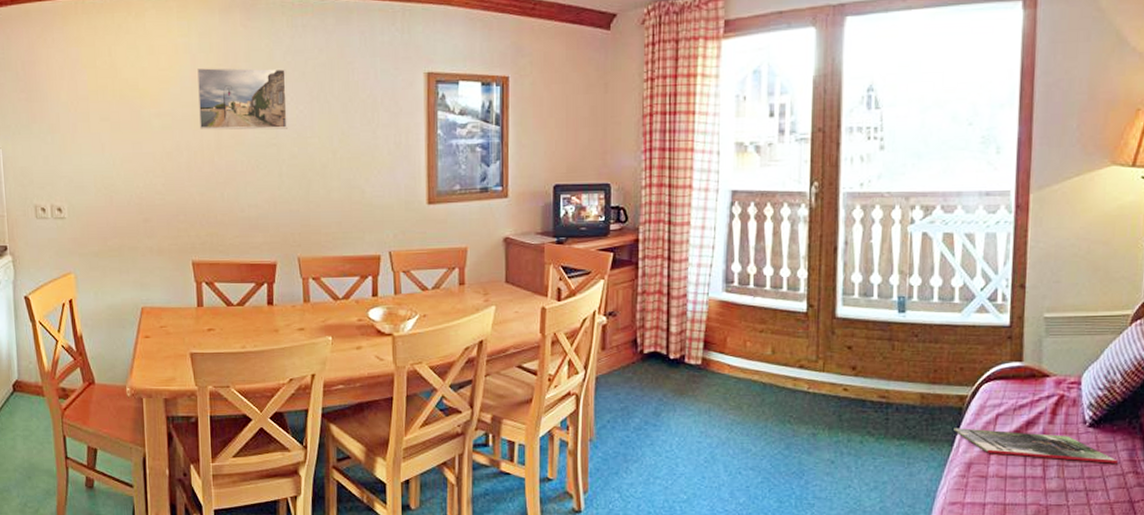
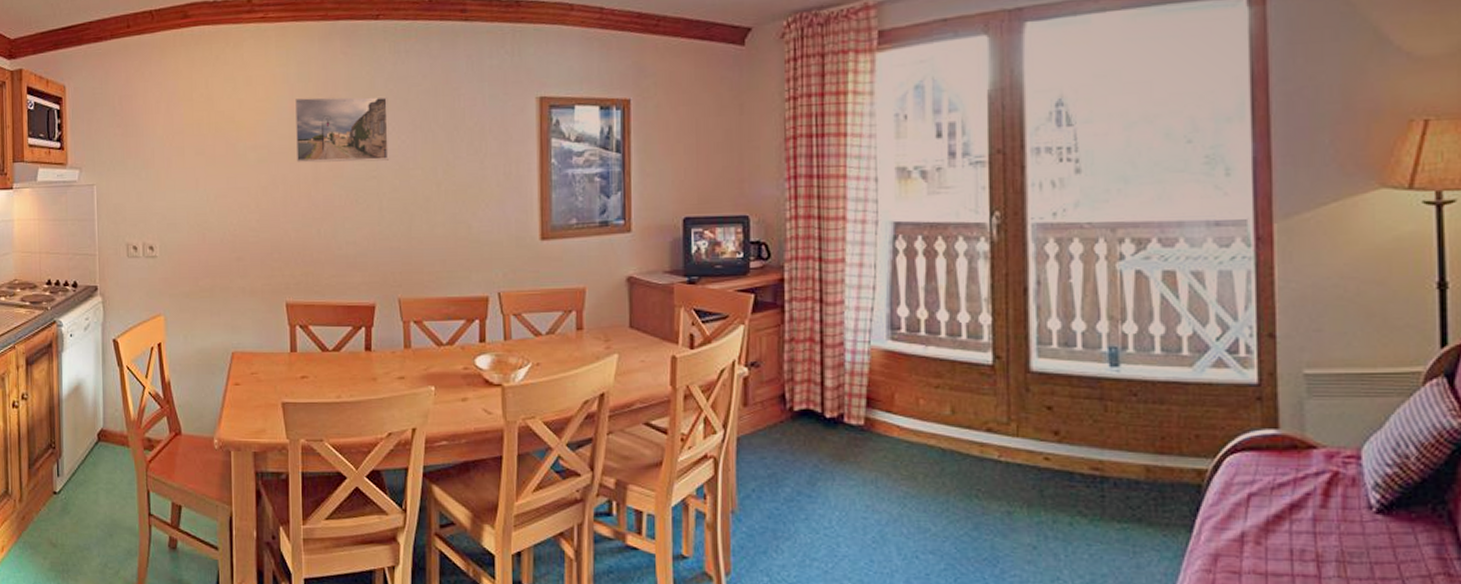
magazine: present [953,428,1118,464] -> none [1191,510,1421,562]

